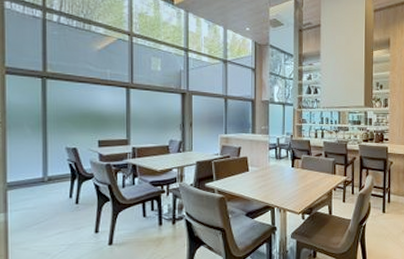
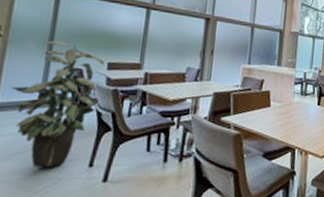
indoor plant: none [18,123,96,236] -> present [12,40,104,168]

